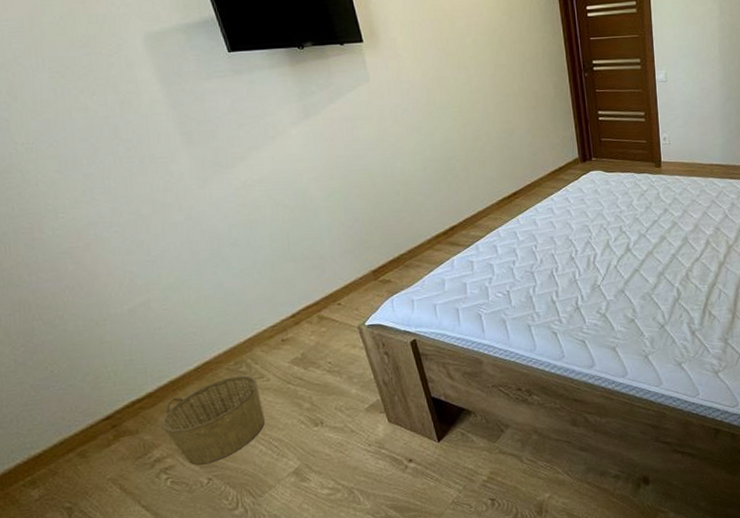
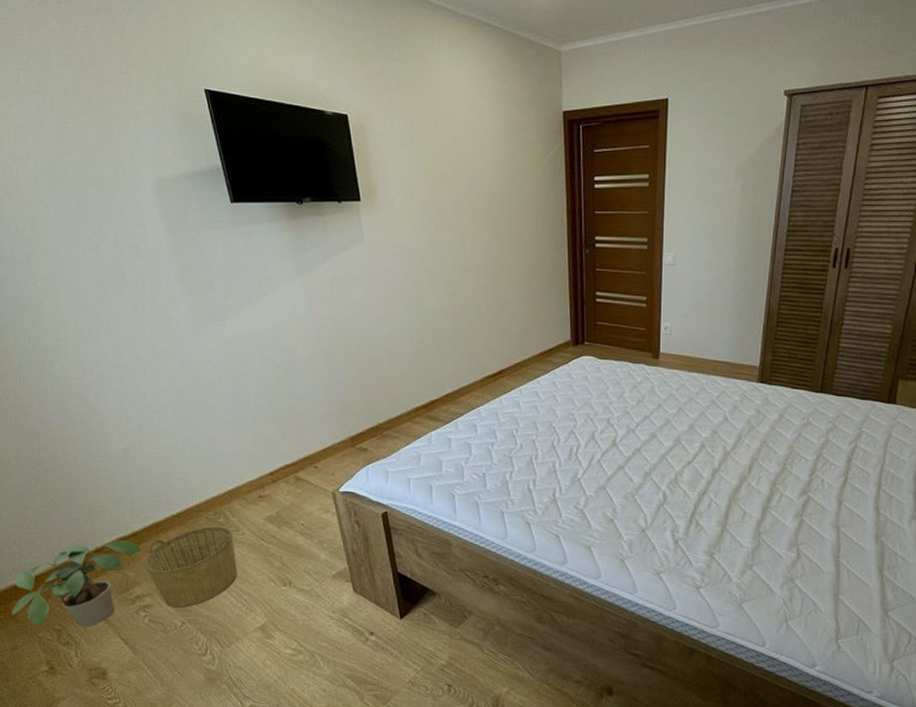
potted plant: none [11,403,158,507] -> present [11,540,142,627]

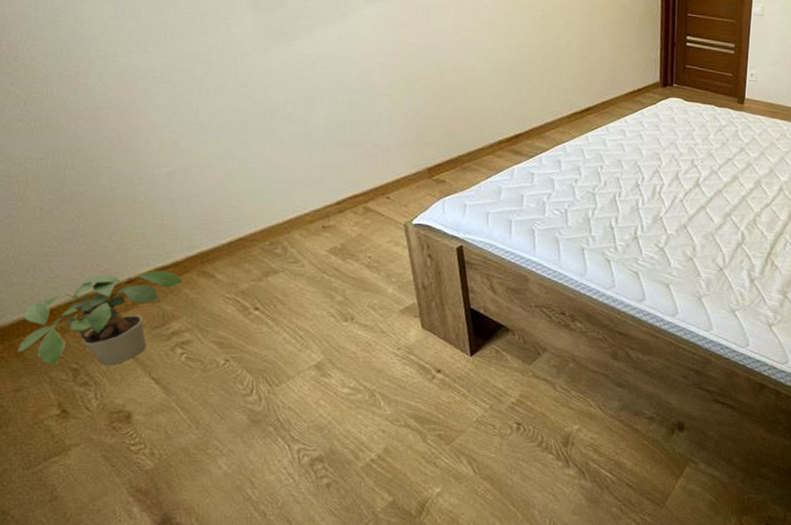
basket: present [143,526,237,608] -> none [184,257,293,344]

